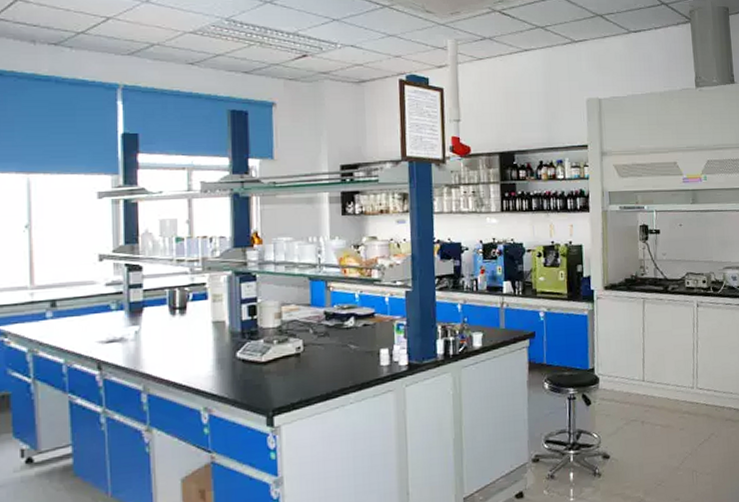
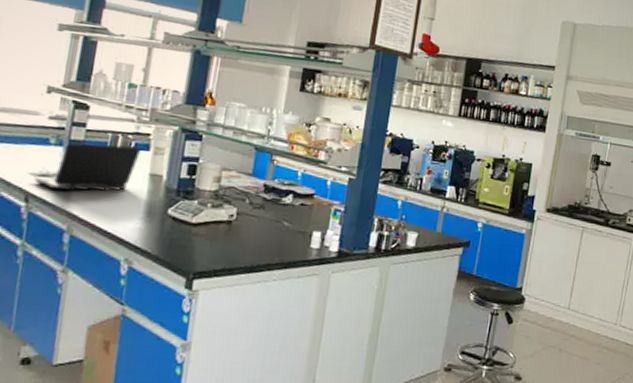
laptop: none [103,298,199,354] -> present [34,142,141,191]

